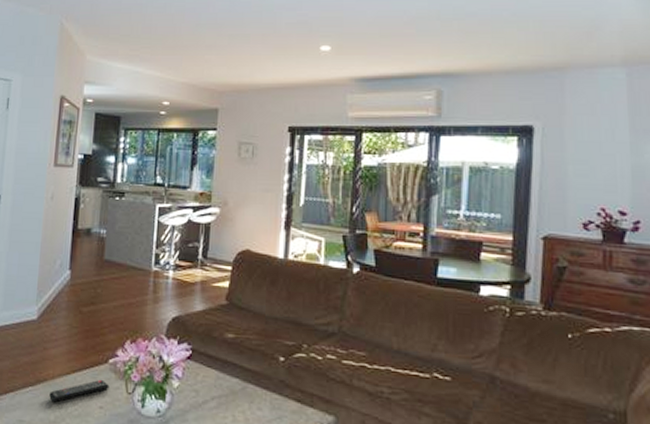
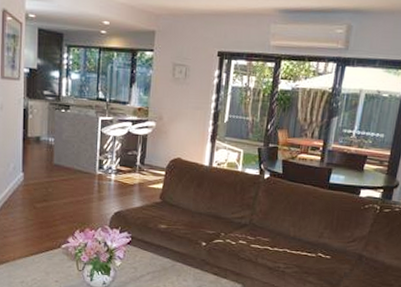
remote control: present [49,379,110,403] -> none [12,260,63,279]

